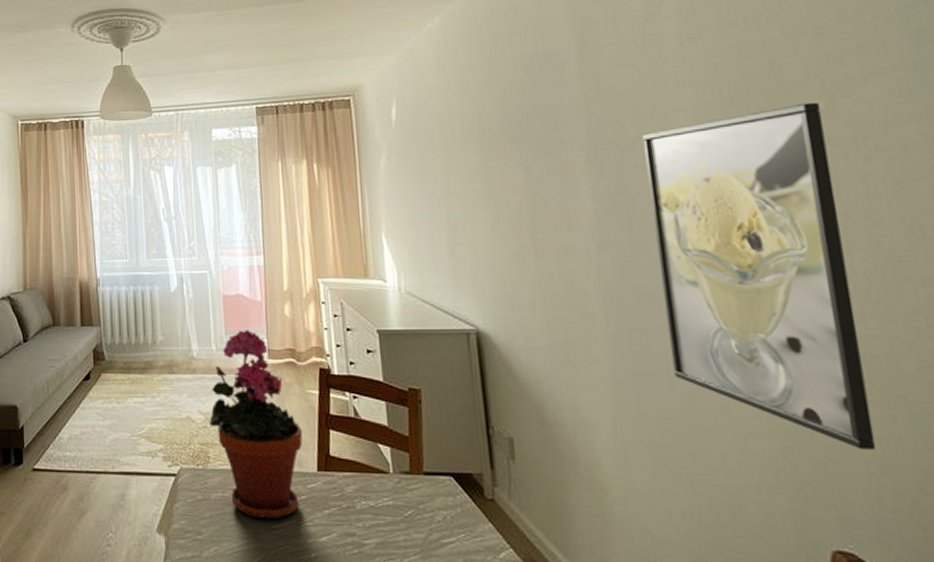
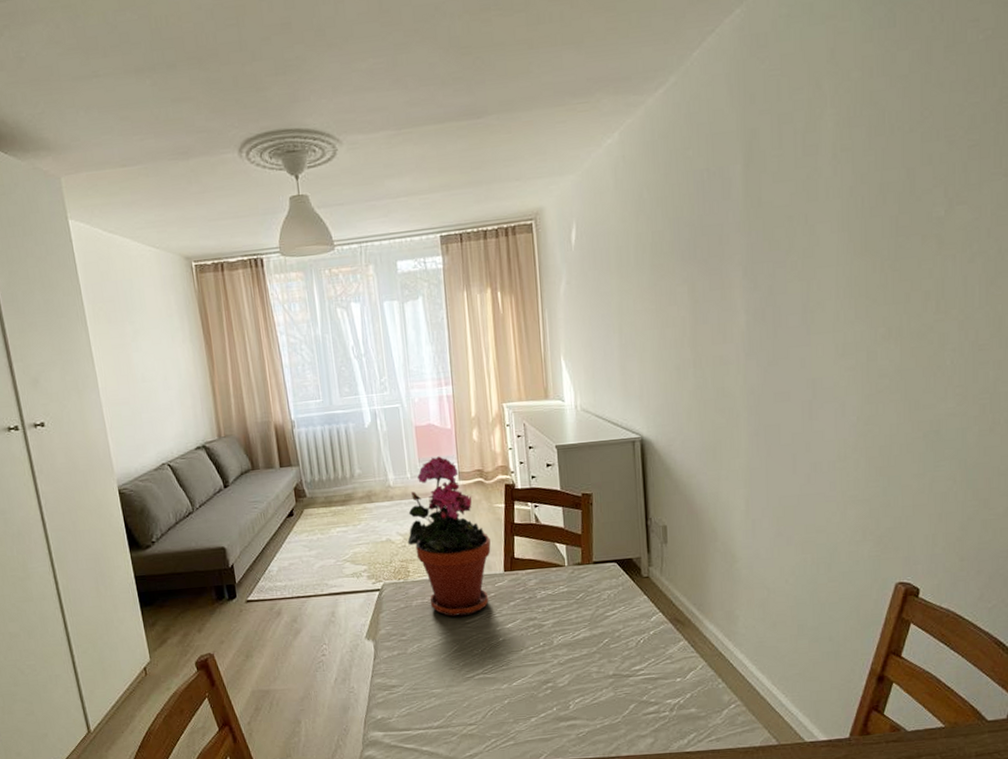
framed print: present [642,102,876,450] -> none [793,209,941,505]

